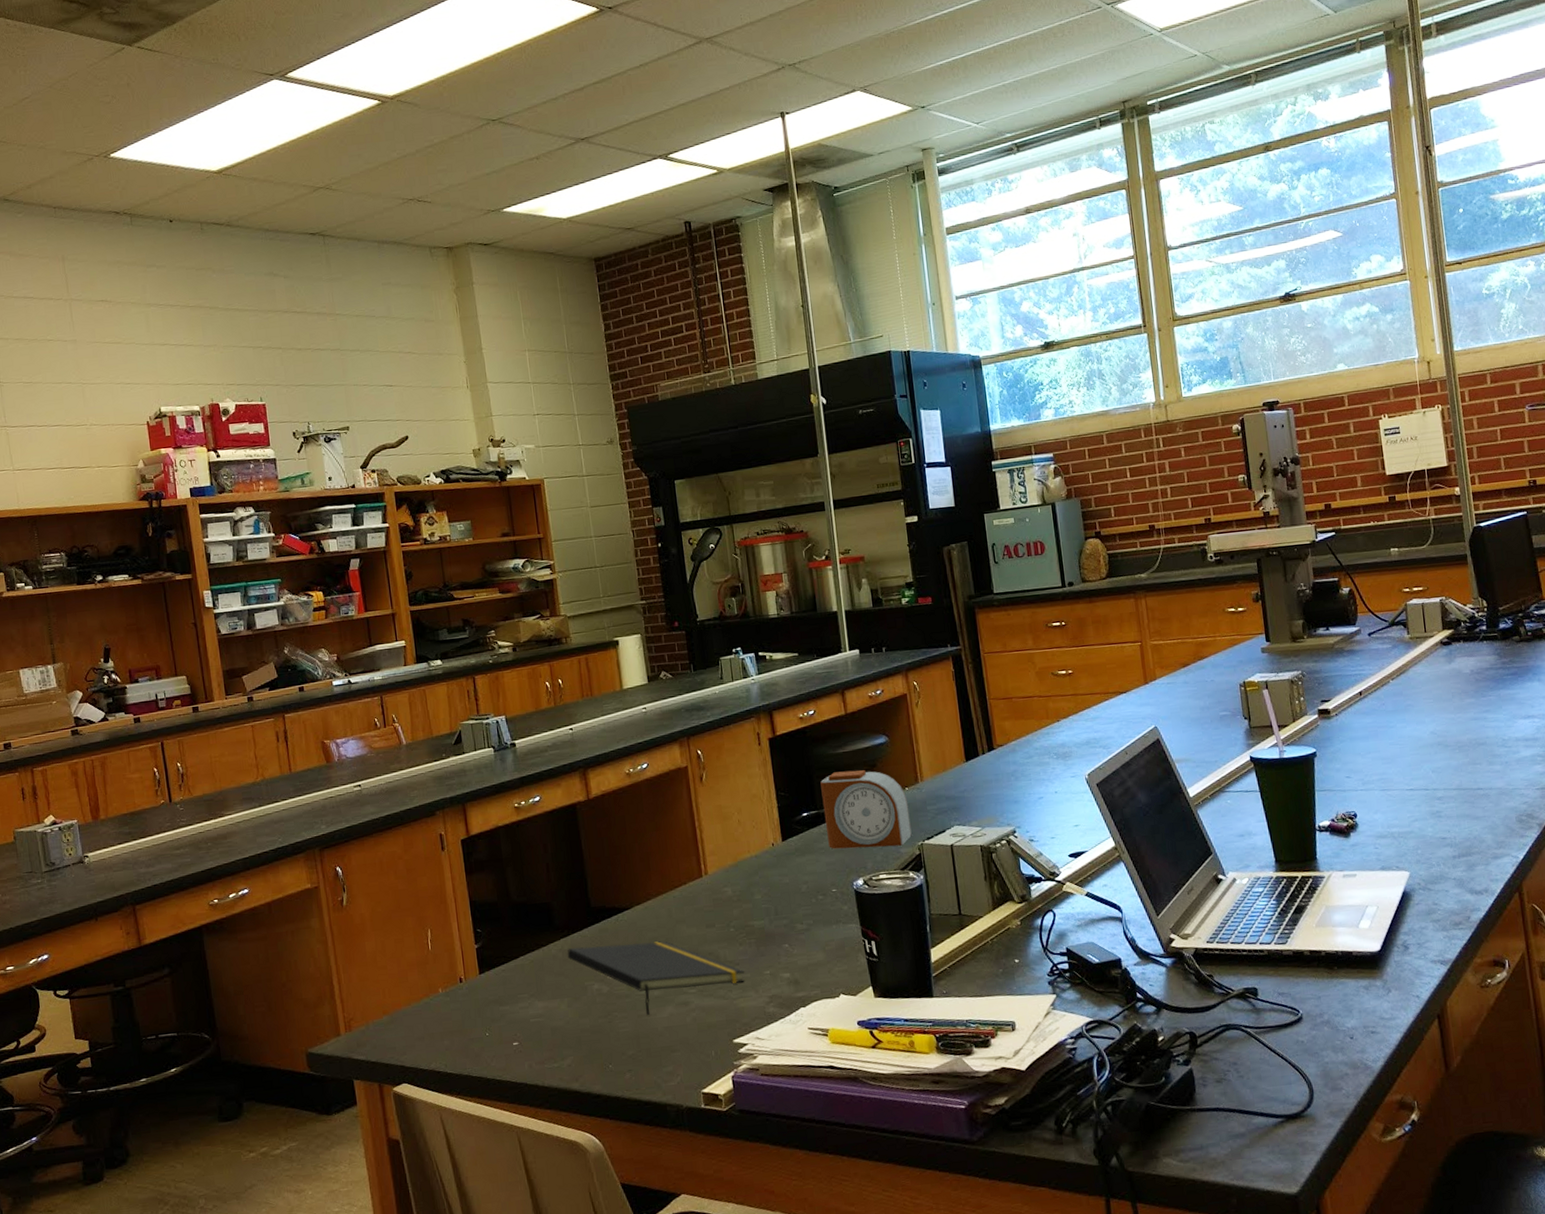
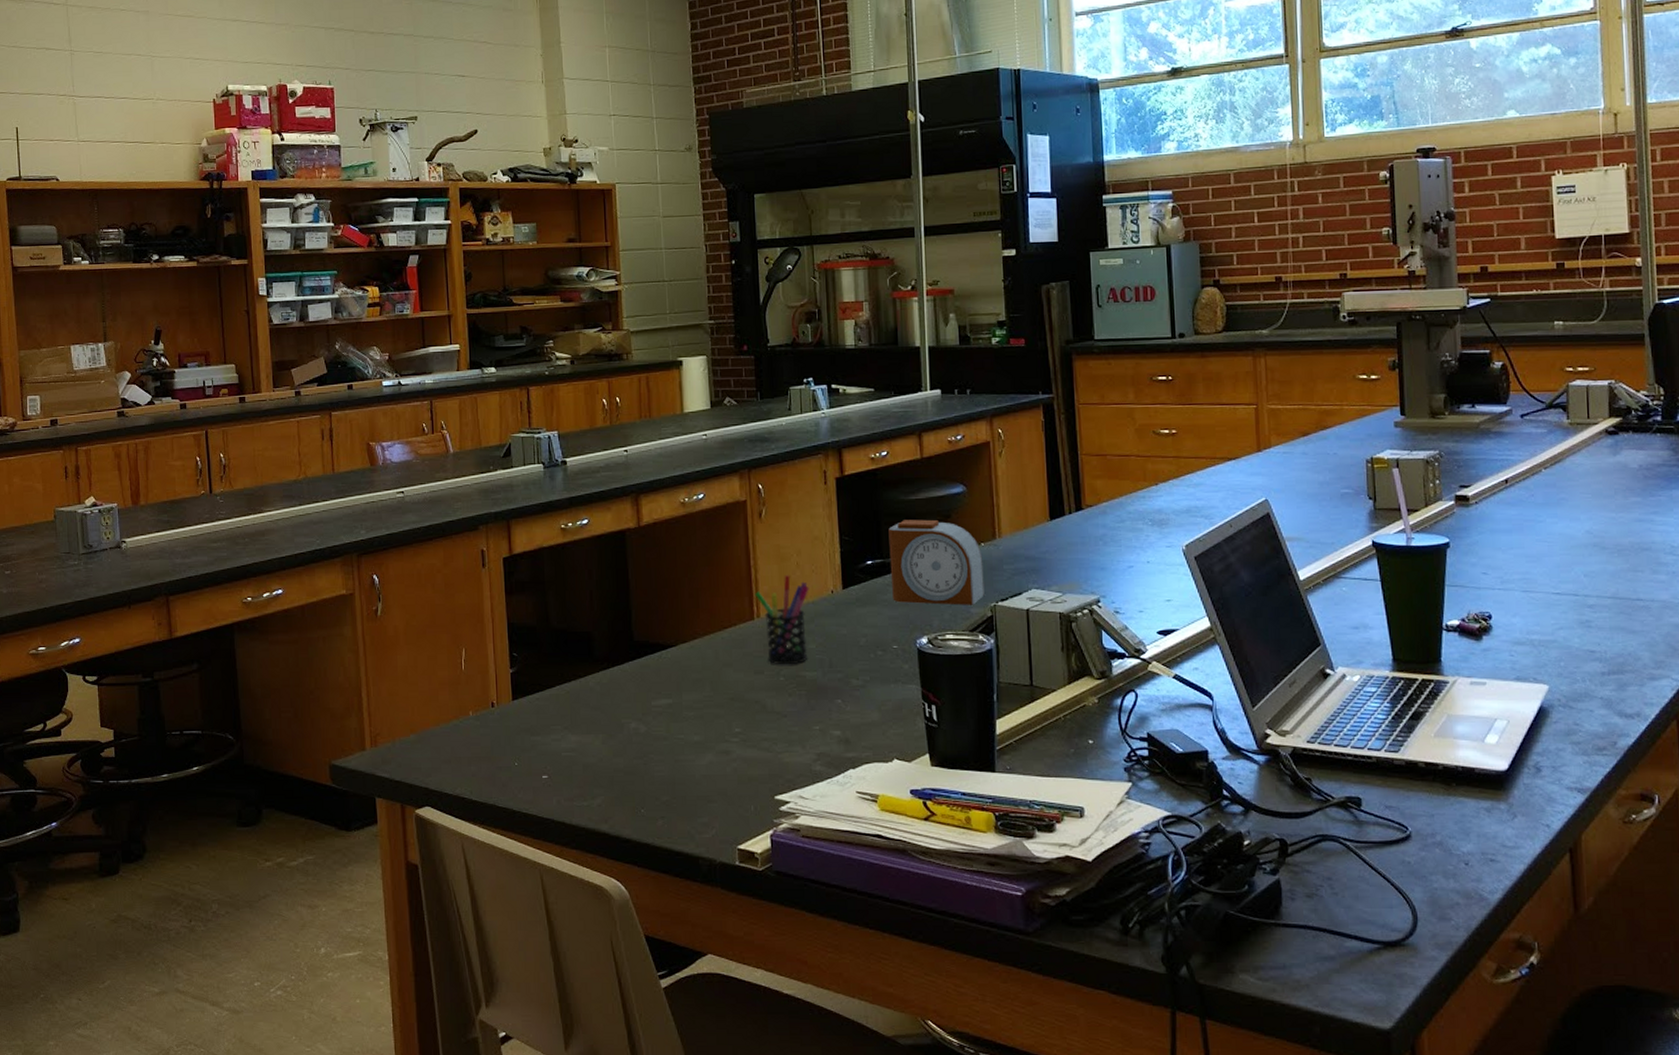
notepad: present [567,941,745,1015] -> none [605,681,793,760]
pen holder: none [701,832,755,917] -> present [755,575,809,665]

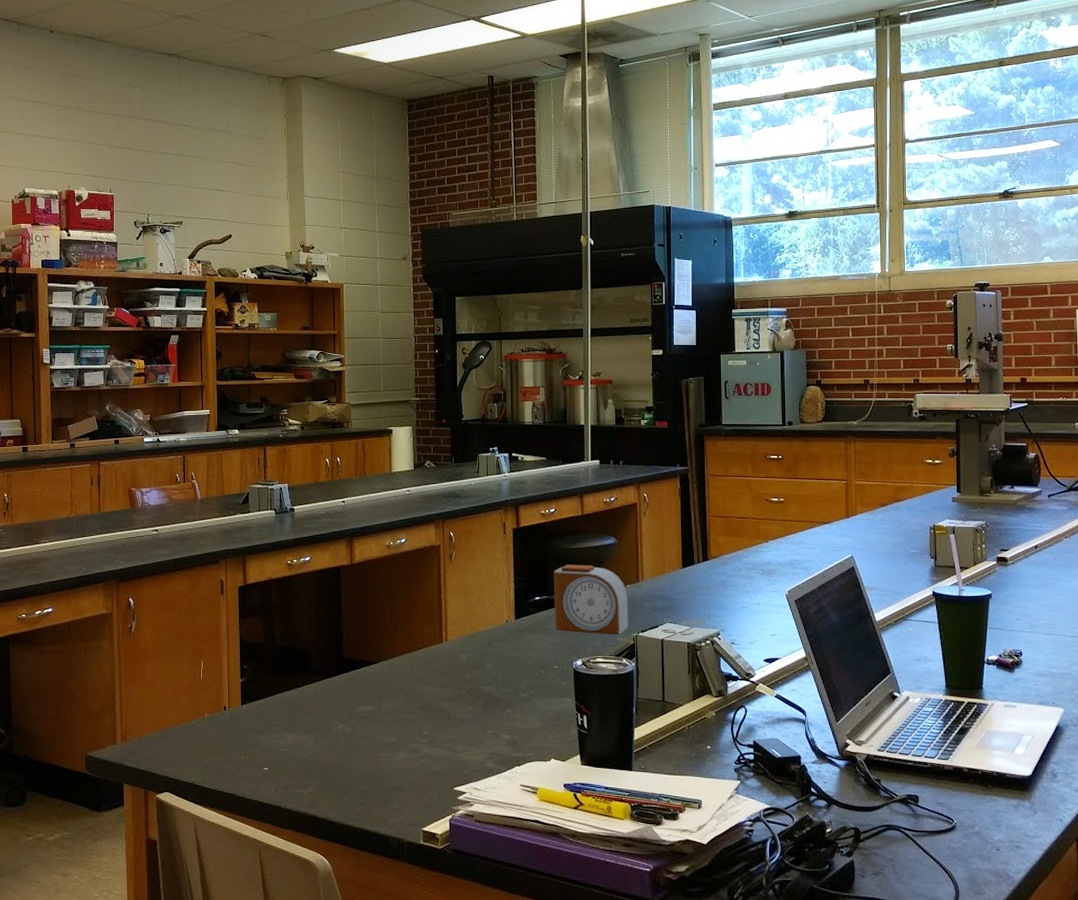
pen holder: present [755,575,809,665] -> none [444,607,488,680]

